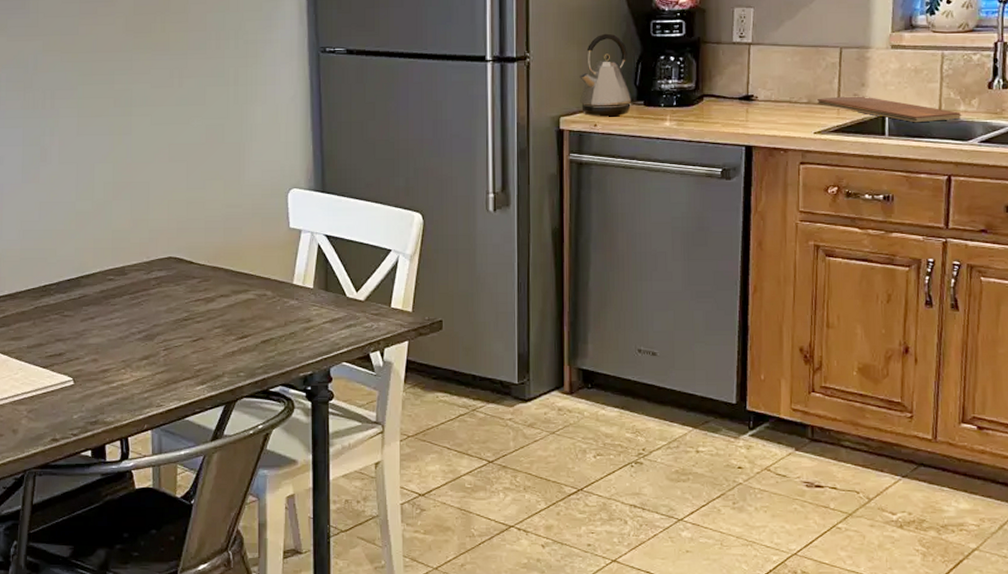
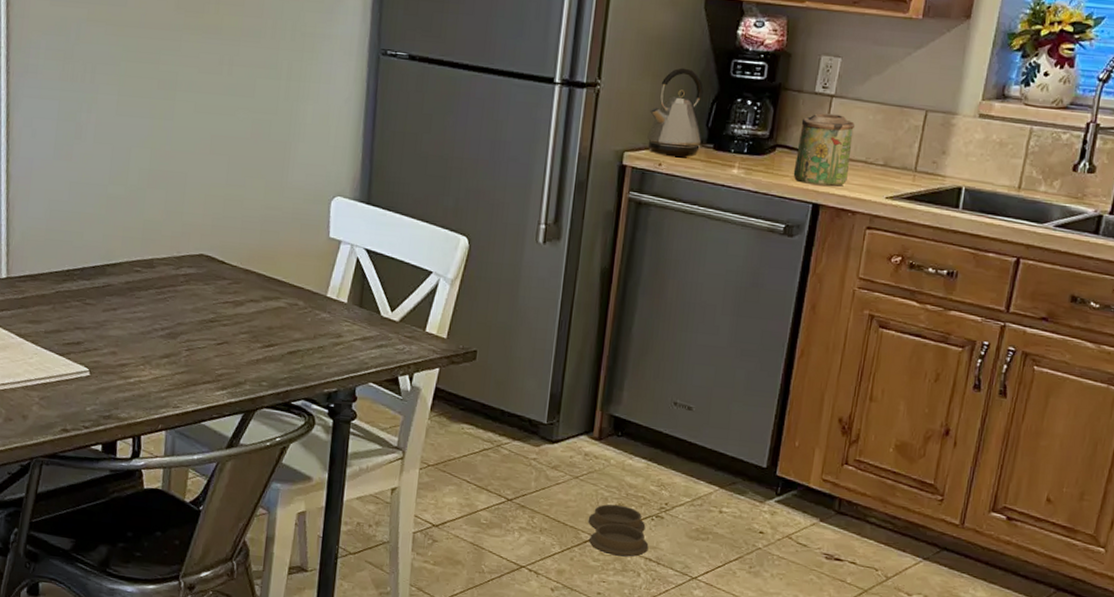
pet bowl: none [569,455,632,506] -> present [588,504,649,557]
canister: none [723,60,775,129] -> present [793,113,855,188]
chopping board: present [817,95,962,123] -> none [894,161,1041,200]

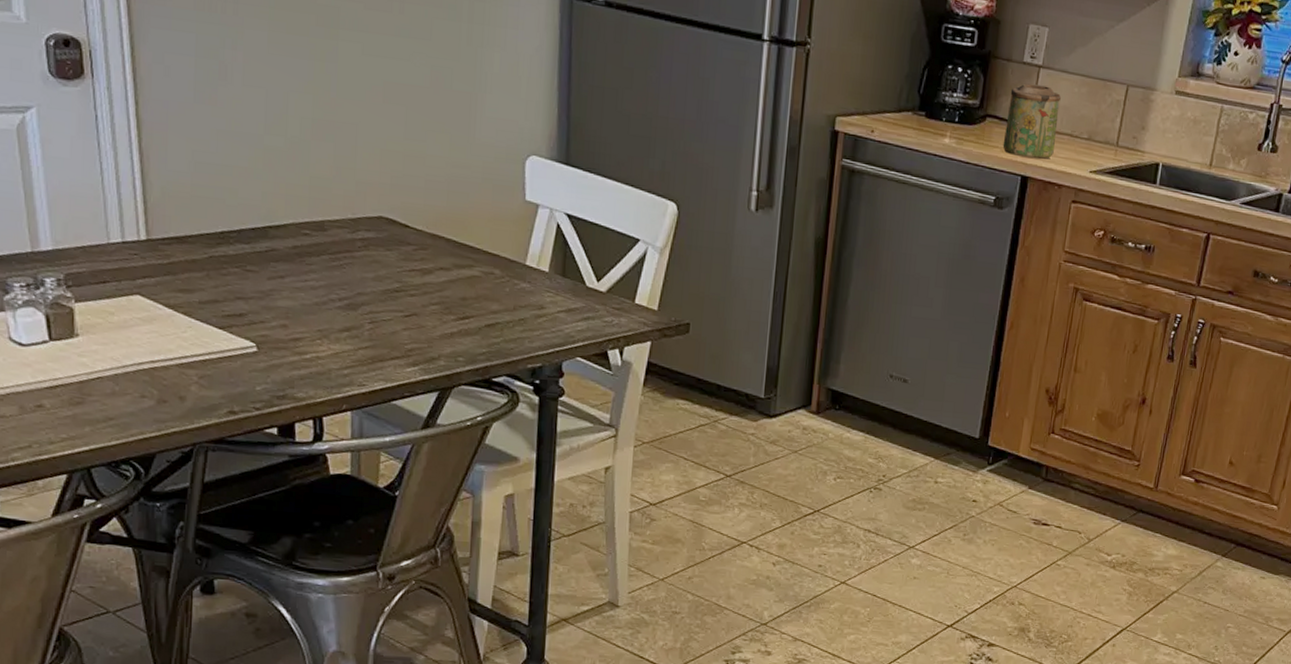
pet bowl: present [588,504,649,557] -> none [807,477,868,529]
kettle: present [647,68,704,158] -> none [859,30,915,125]

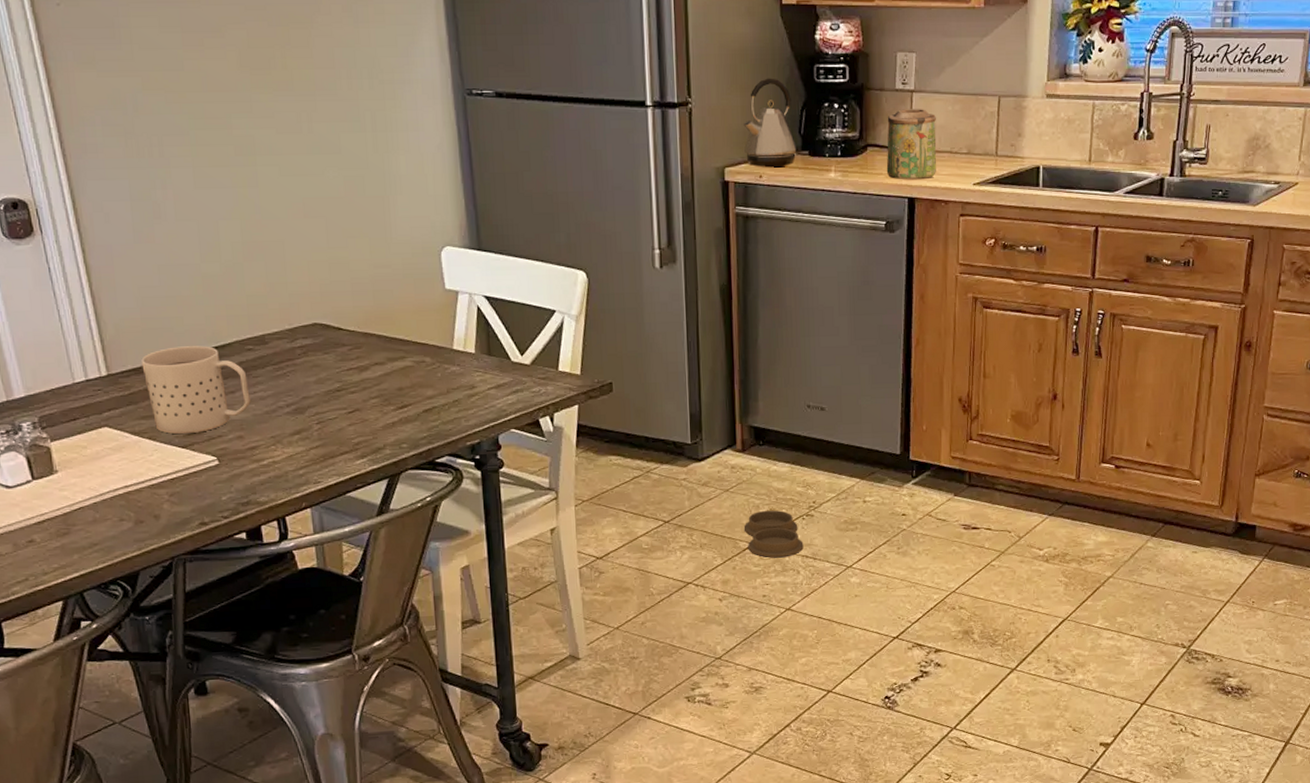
mug: none [186,220,300,315] -> present [141,346,251,435]
pet bowl: none [807,477,868,529] -> present [744,510,804,558]
kettle: none [859,30,915,125] -> present [743,78,797,168]

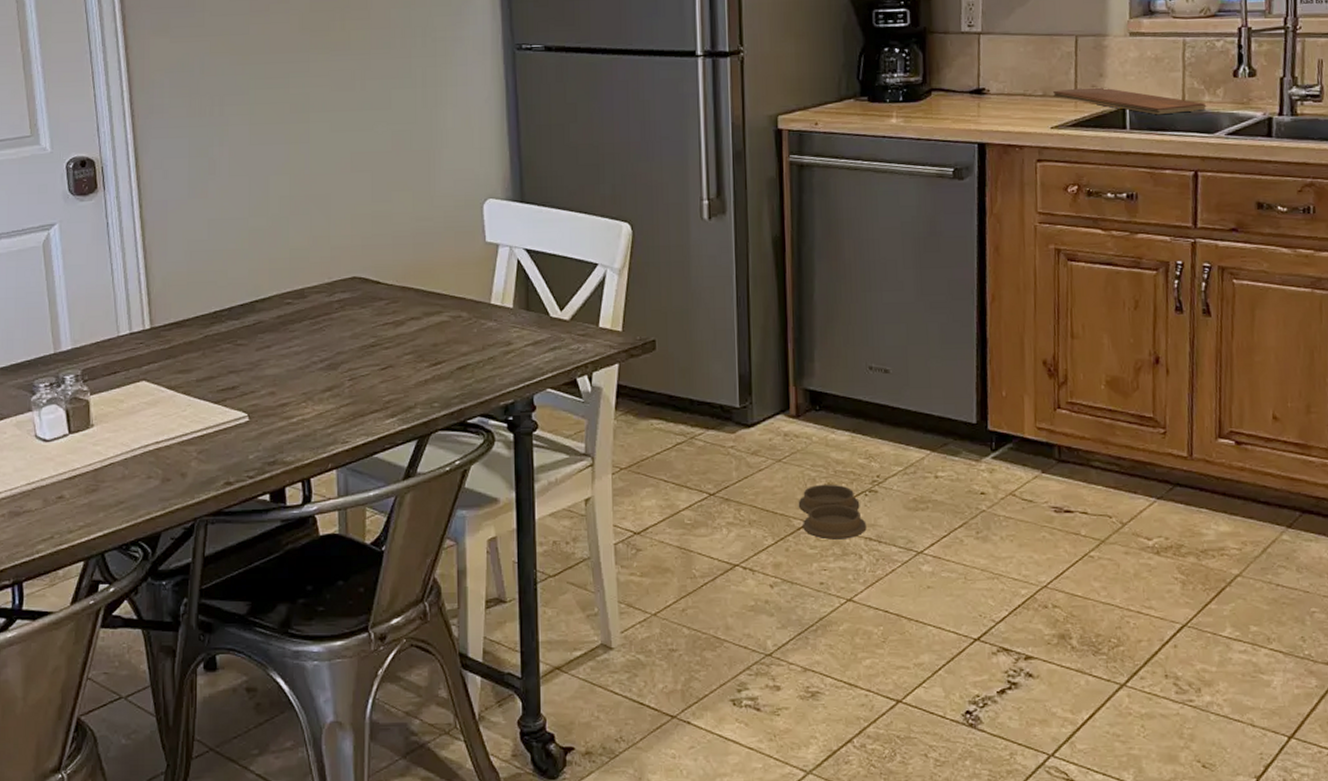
mug: present [141,346,251,435] -> none [184,299,285,390]
kettle: present [743,78,797,168] -> none [798,24,855,115]
canister: present [886,109,937,180] -> none [952,51,1009,125]
chopping board: none [977,145,1110,174] -> present [1053,86,1207,115]

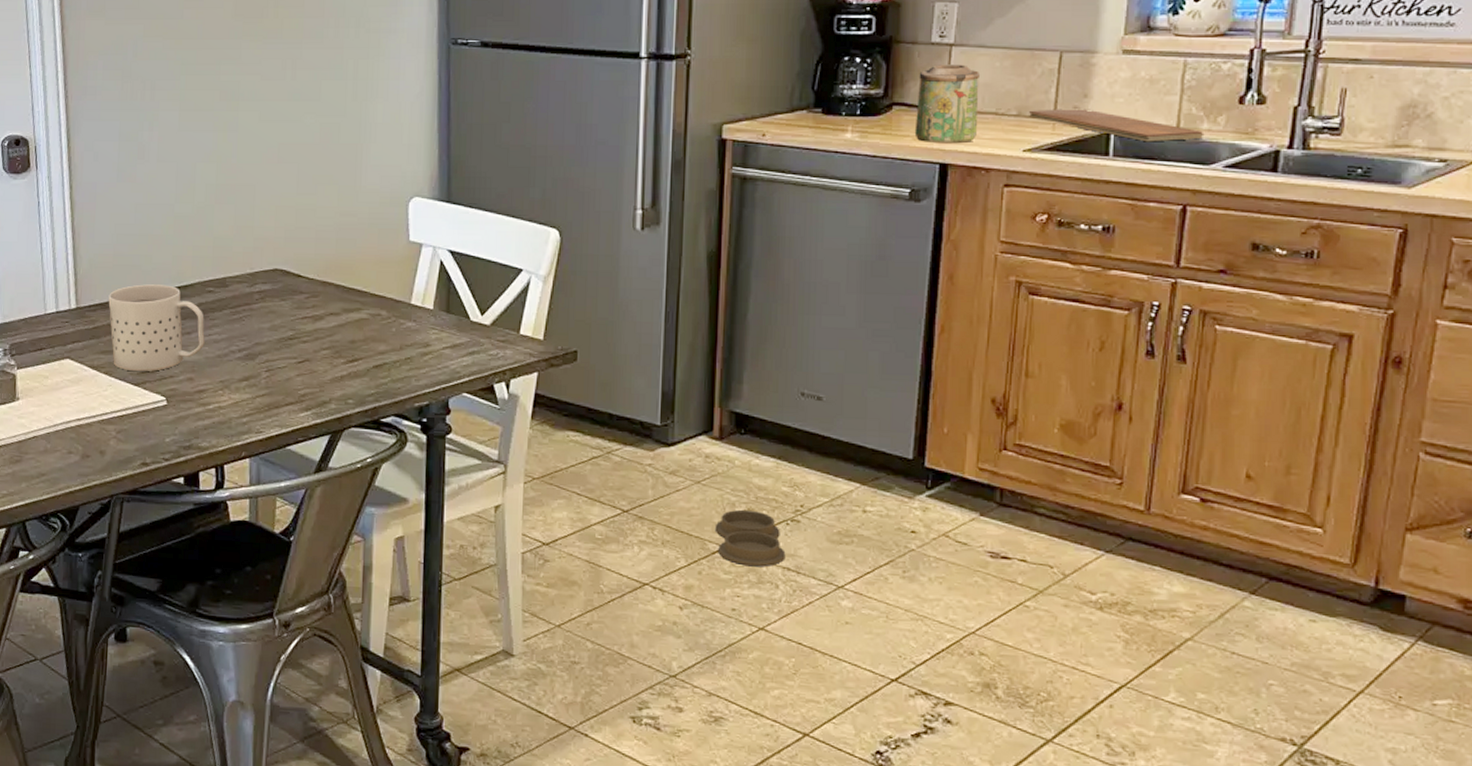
mug: none [184,299,285,390] -> present [108,284,205,372]
canister: none [952,51,1009,125] -> present [914,64,979,144]

